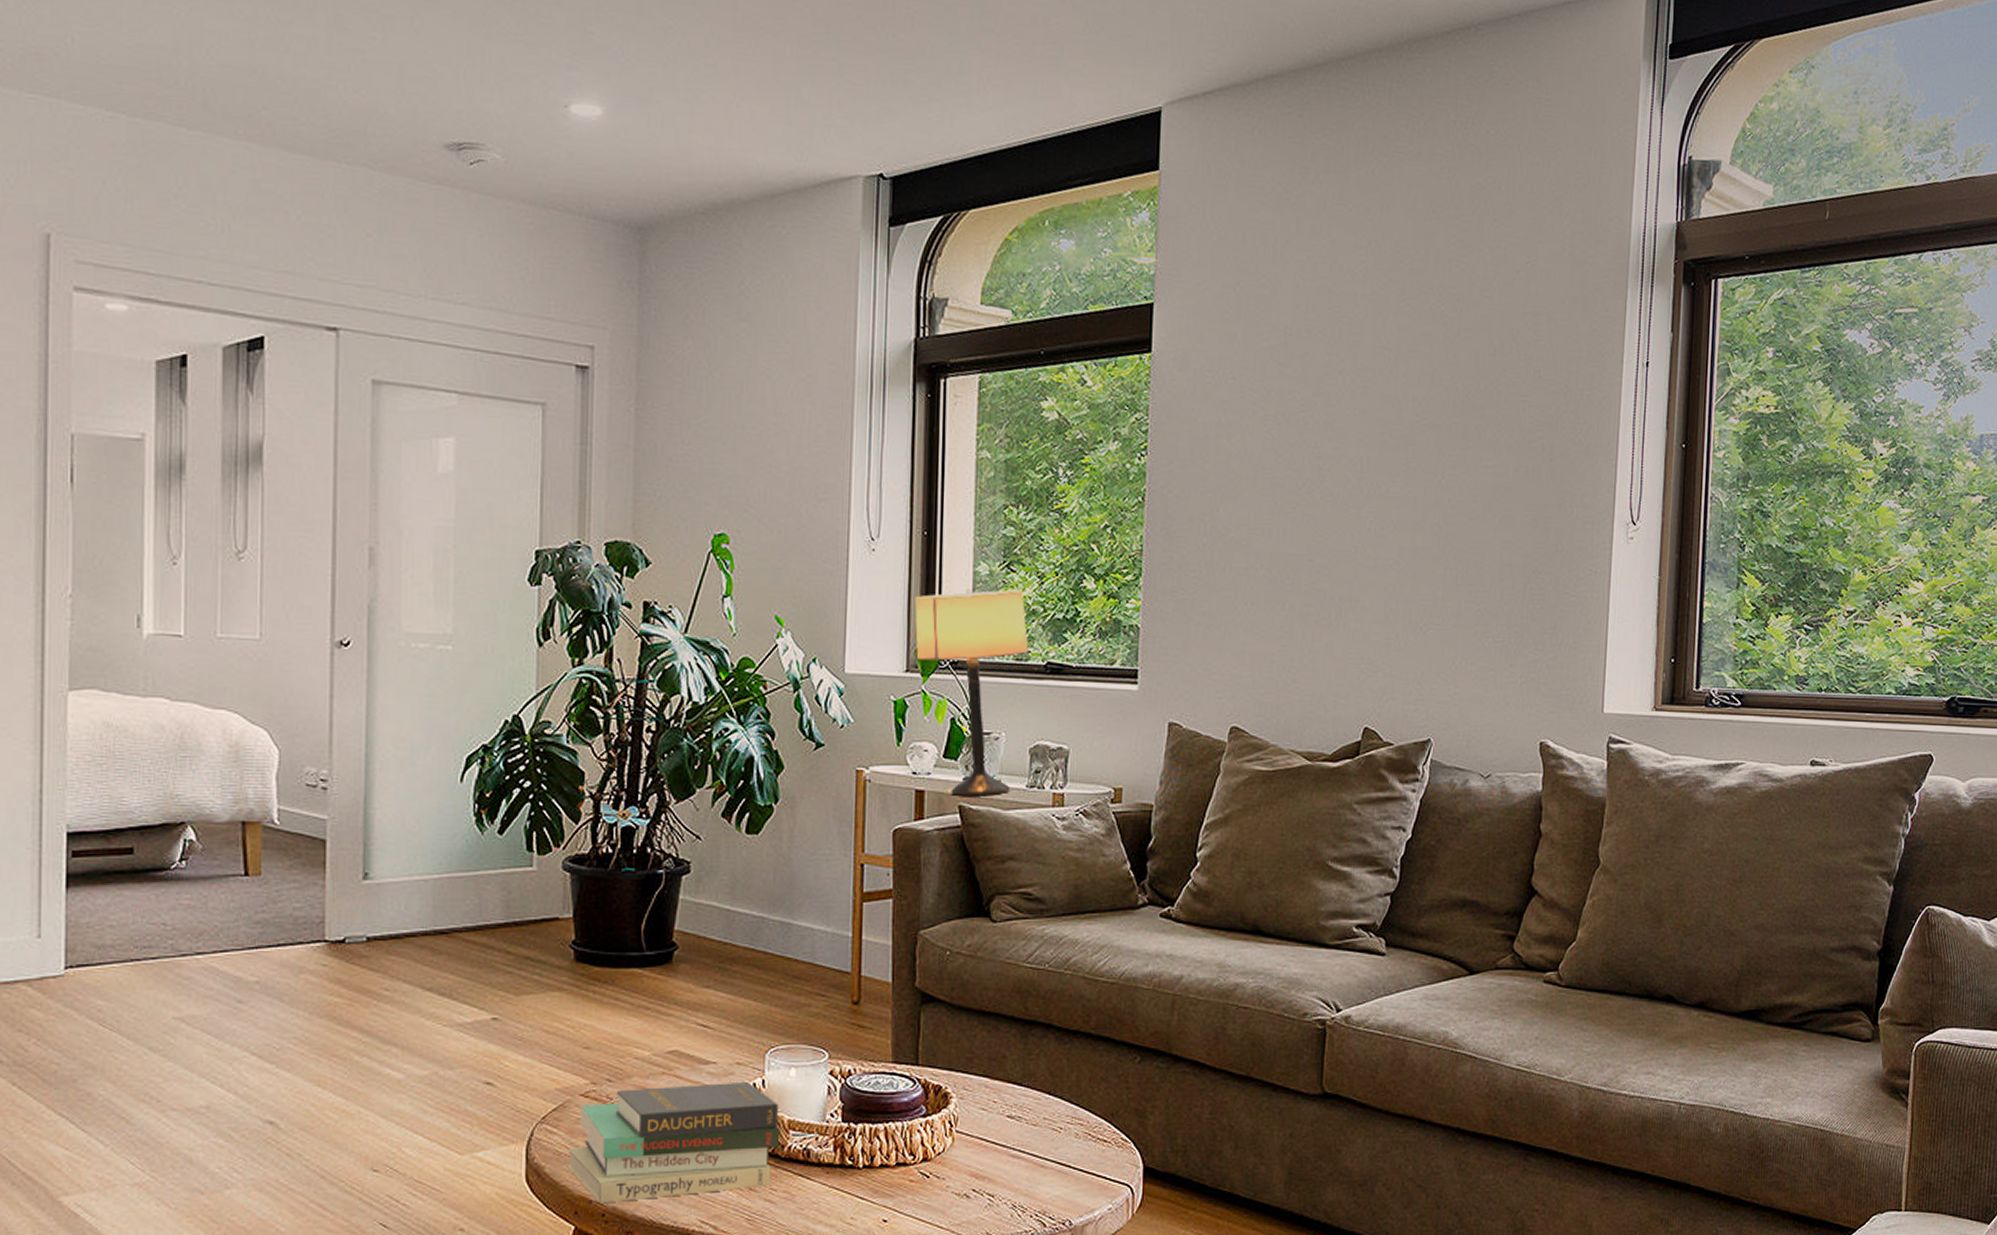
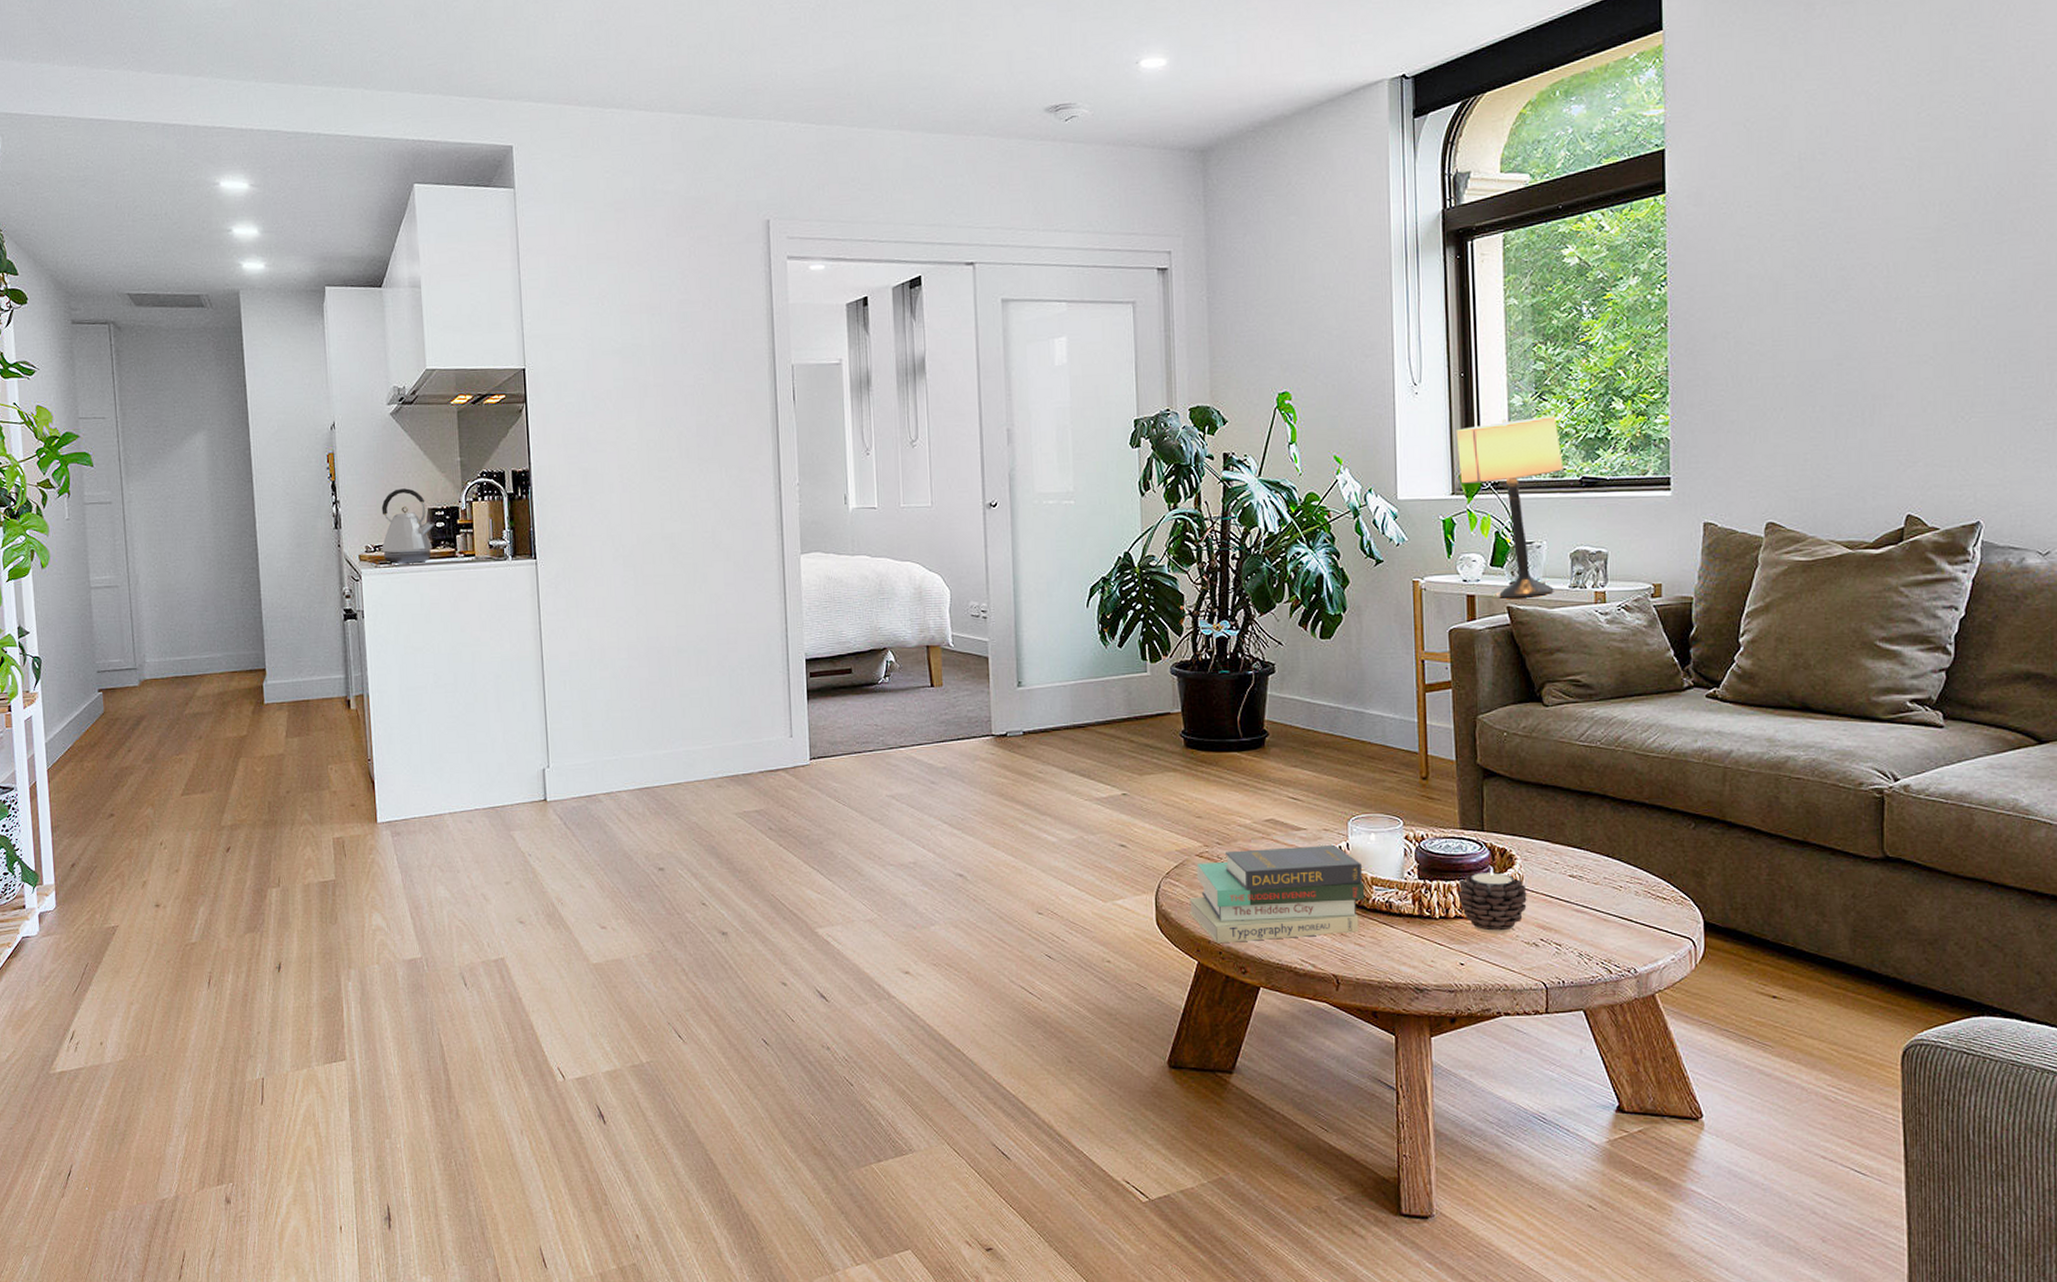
candle: none [885,1107,961,1186] -> present [1458,867,1527,935]

